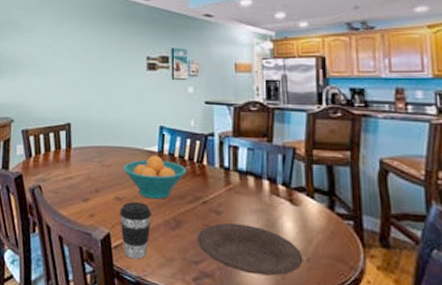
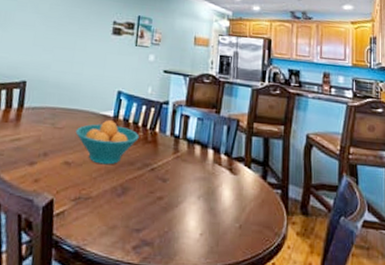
coffee cup: present [120,202,151,260] -> none [65,167,99,228]
plate: present [196,223,303,276] -> none [141,190,236,243]

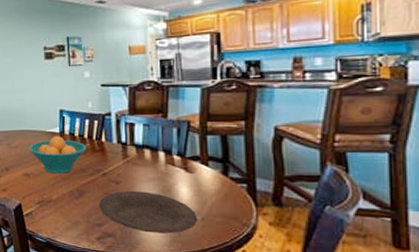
plate: none [141,190,236,243] -> present [98,191,198,234]

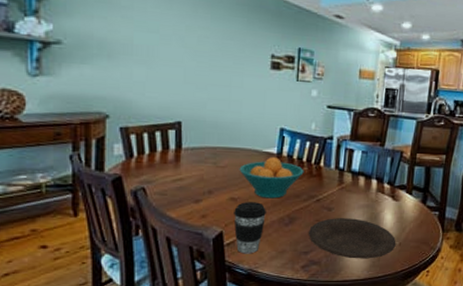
coffee cup: none [28,177,57,224] -> present [234,202,266,254]

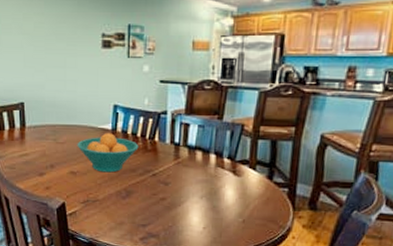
coffee cup: present [234,202,266,254] -> none [74,175,104,224]
plate: present [308,218,396,259] -> none [145,192,239,235]

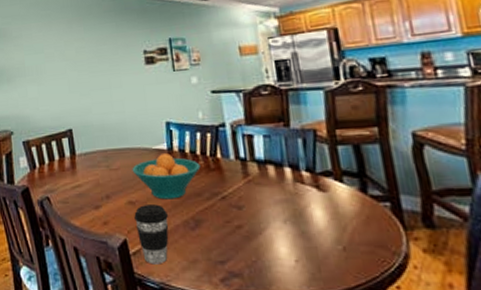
coffee cup: none [74,175,104,224] -> present [134,204,169,265]

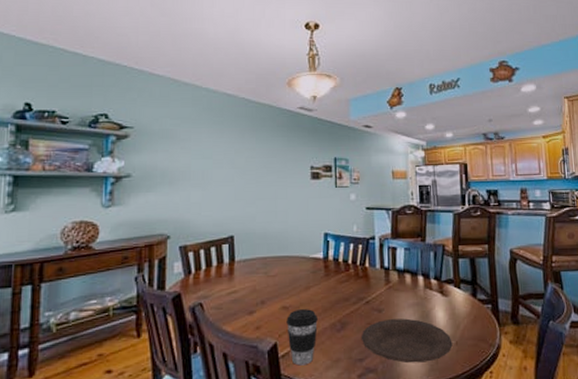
fruit bowl: present [132,153,201,200] -> none [289,262,351,305]
plate: none [219,217,339,270] -> present [361,318,453,363]

